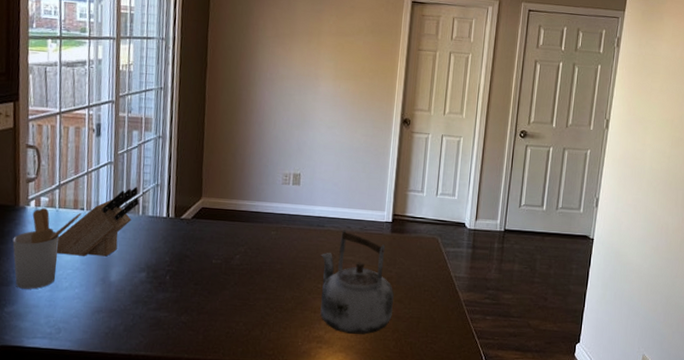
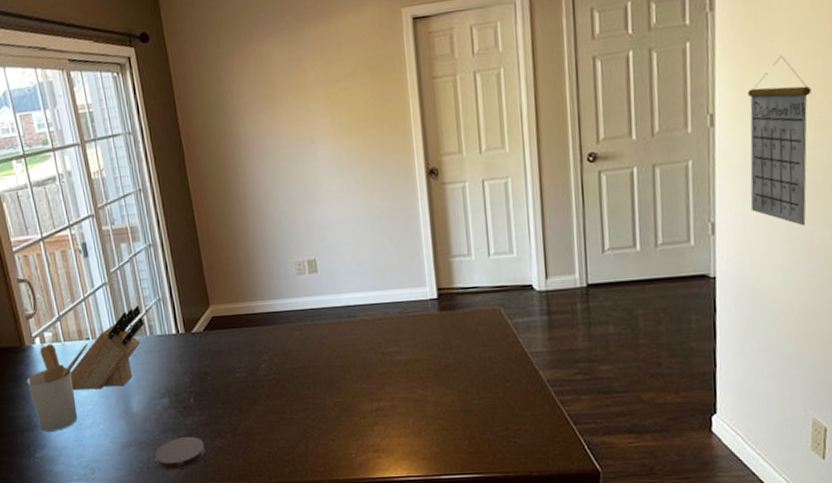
coaster: none [121,309,171,339] -> present [154,436,205,470]
kettle: present [320,230,394,335] -> none [358,317,459,437]
calendar: none [623,88,672,212] -> present [747,55,811,226]

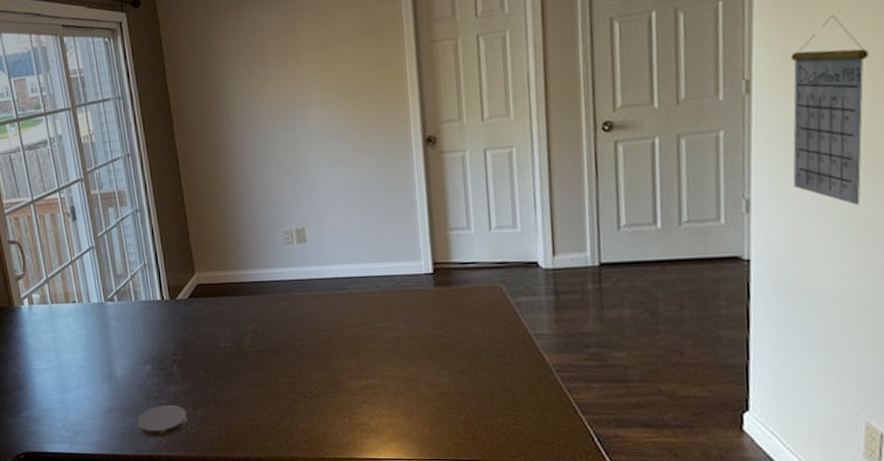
utensil holder: present [27,344,88,432] -> none [15,306,74,392]
knife block: present [70,306,145,391] -> none [56,270,130,353]

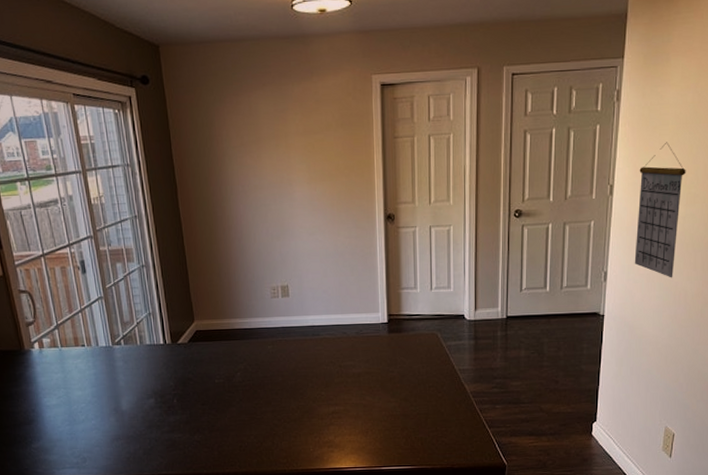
coaster: present [137,404,188,438] -> none [140,432,185,460]

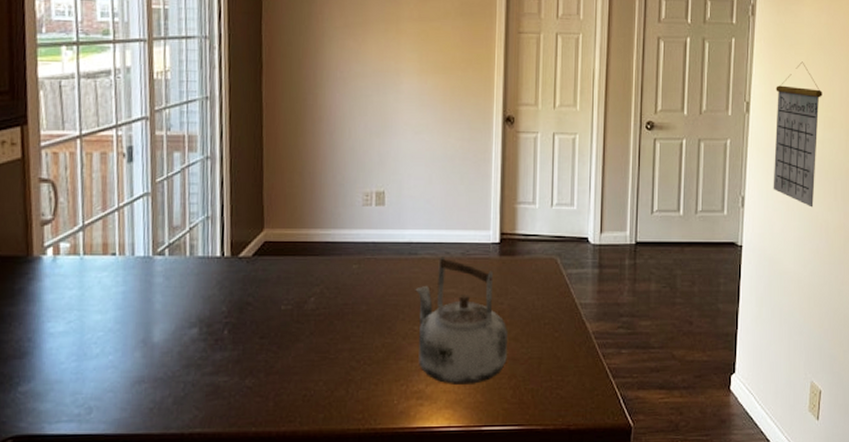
kettle: none [320,336,399,436] -> present [415,257,508,384]

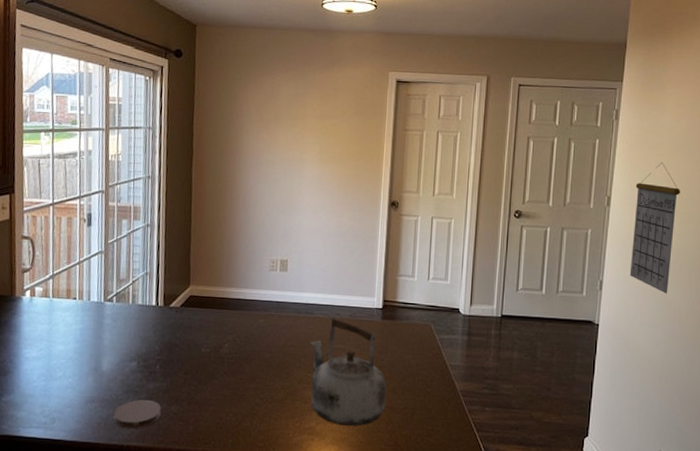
coaster: none [170,373,232,413] -> present [113,399,161,429]

